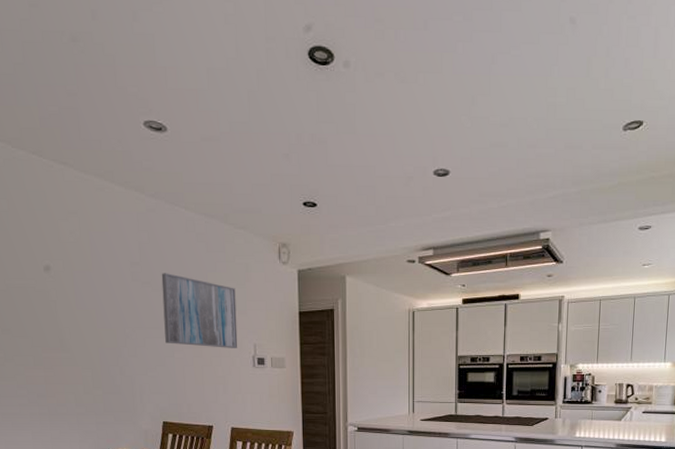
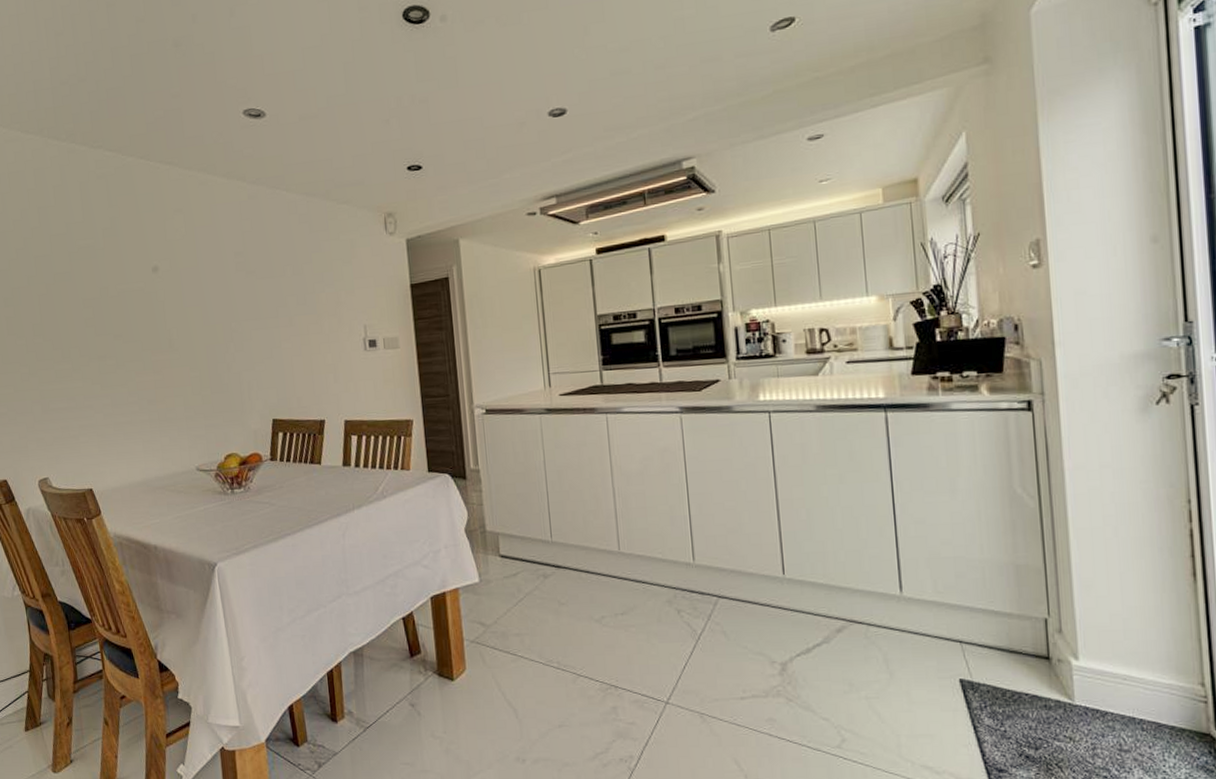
wall art: present [161,273,238,348] -> none [265,259,347,334]

